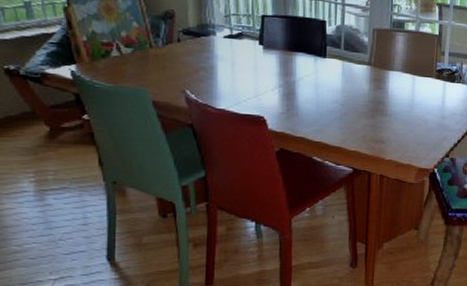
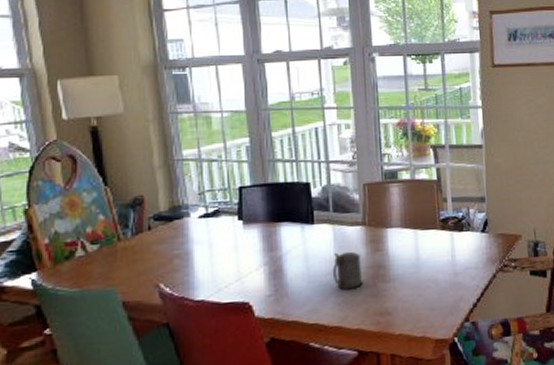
beer stein: none [338,85,364,118] -> present [333,251,363,290]

